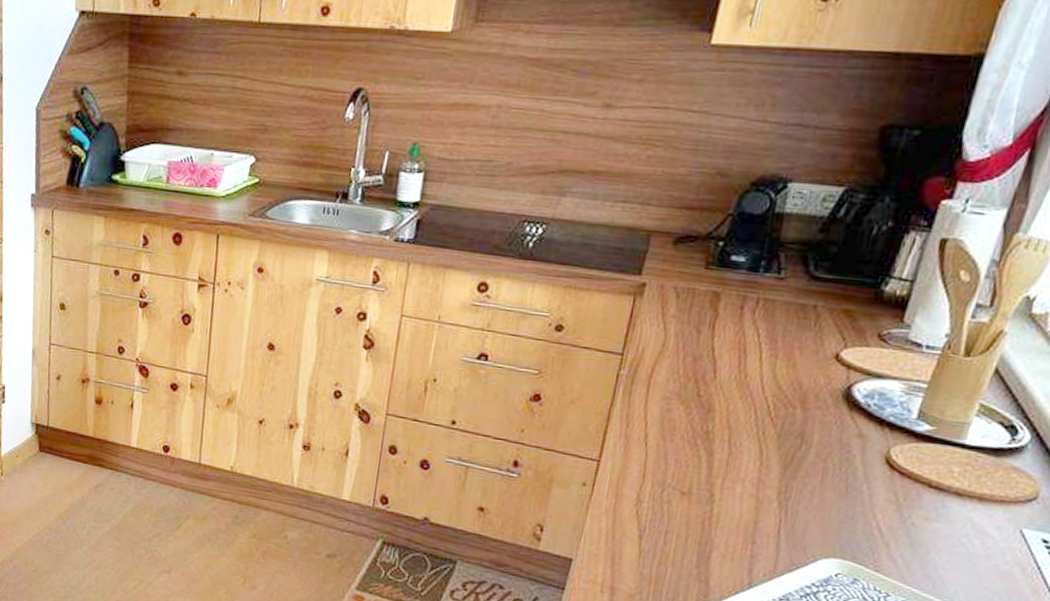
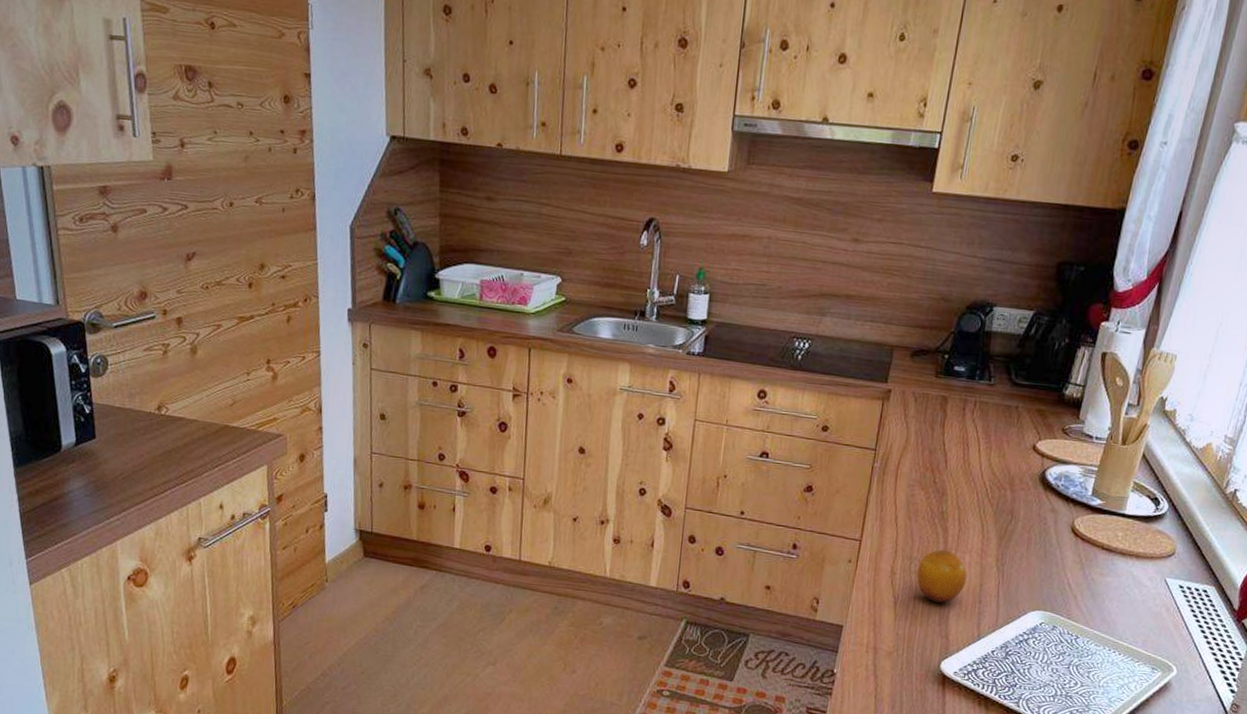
fruit: none [669,476,738,541] -> present [916,549,968,603]

